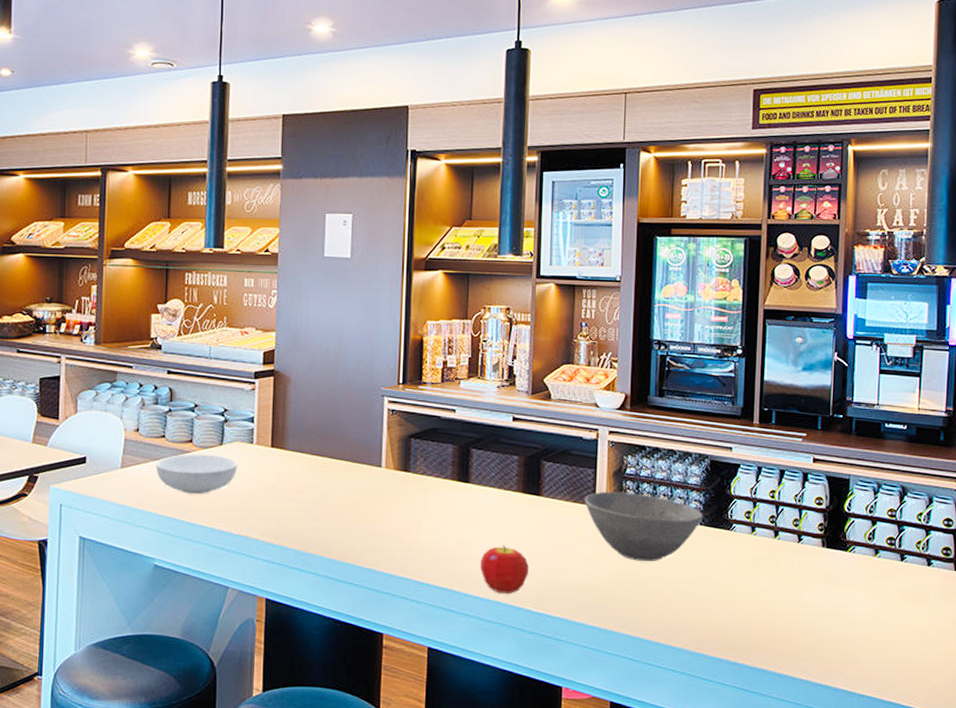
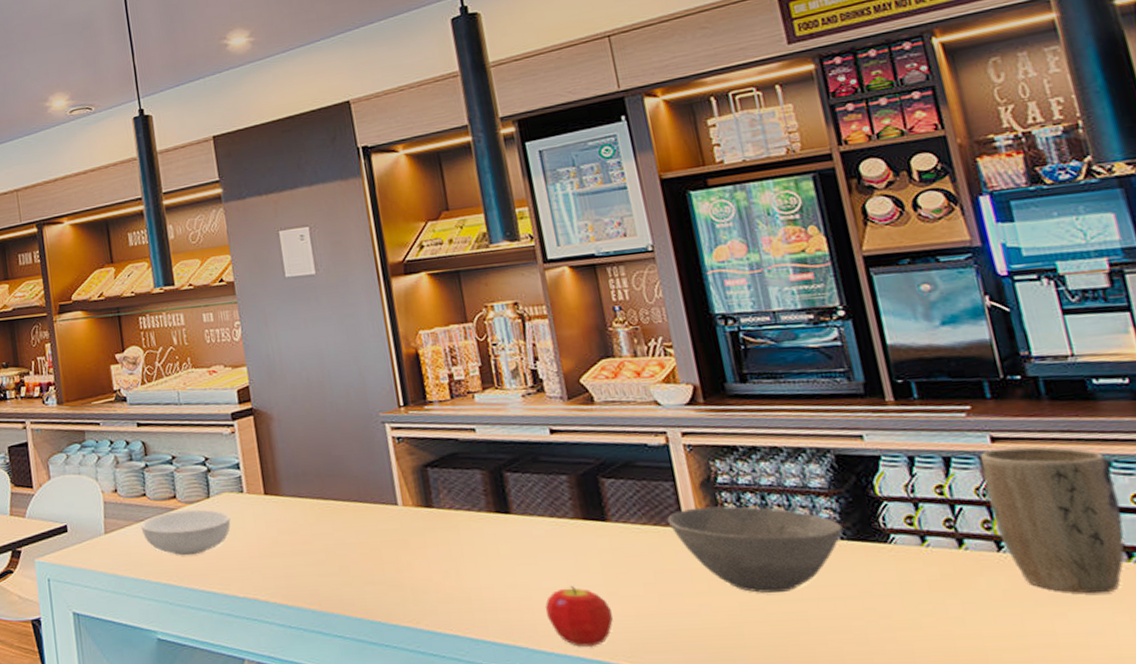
plant pot: none [801,468,880,577] -> present [980,447,1125,594]

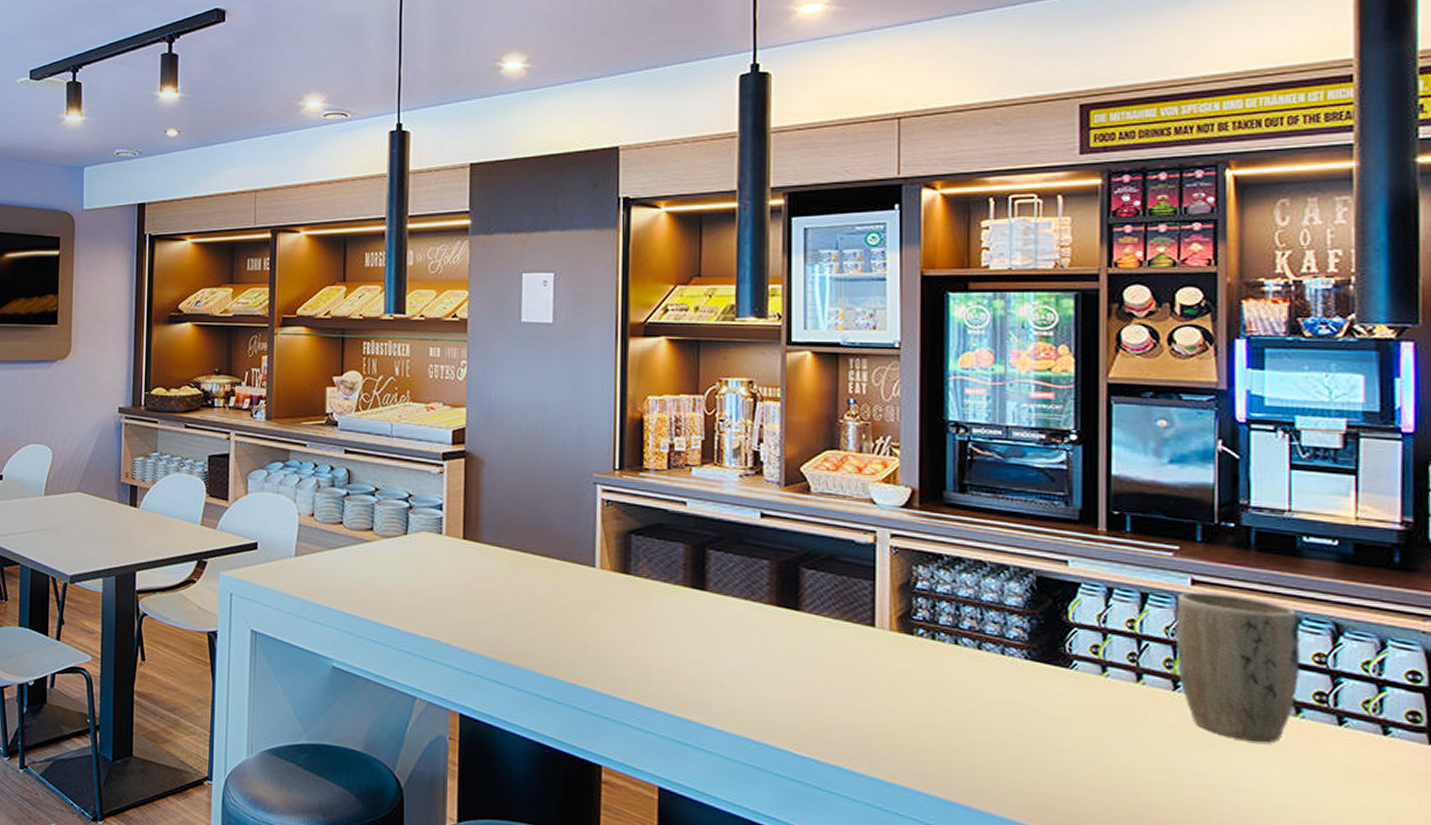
serving bowl: present [140,509,231,556] -> none [332,543,425,589]
fruit: present [544,586,613,647] -> none [722,669,787,730]
bowl: present [667,506,843,593] -> none [859,609,1029,702]

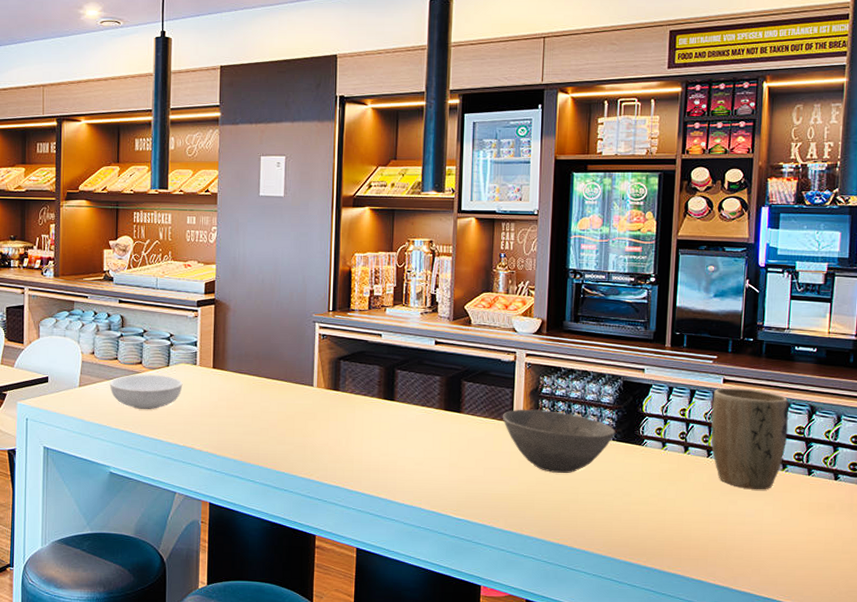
serving bowl: none [332,543,425,589] -> present [109,374,183,410]
bowl: none [859,609,1029,702] -> present [502,409,616,473]

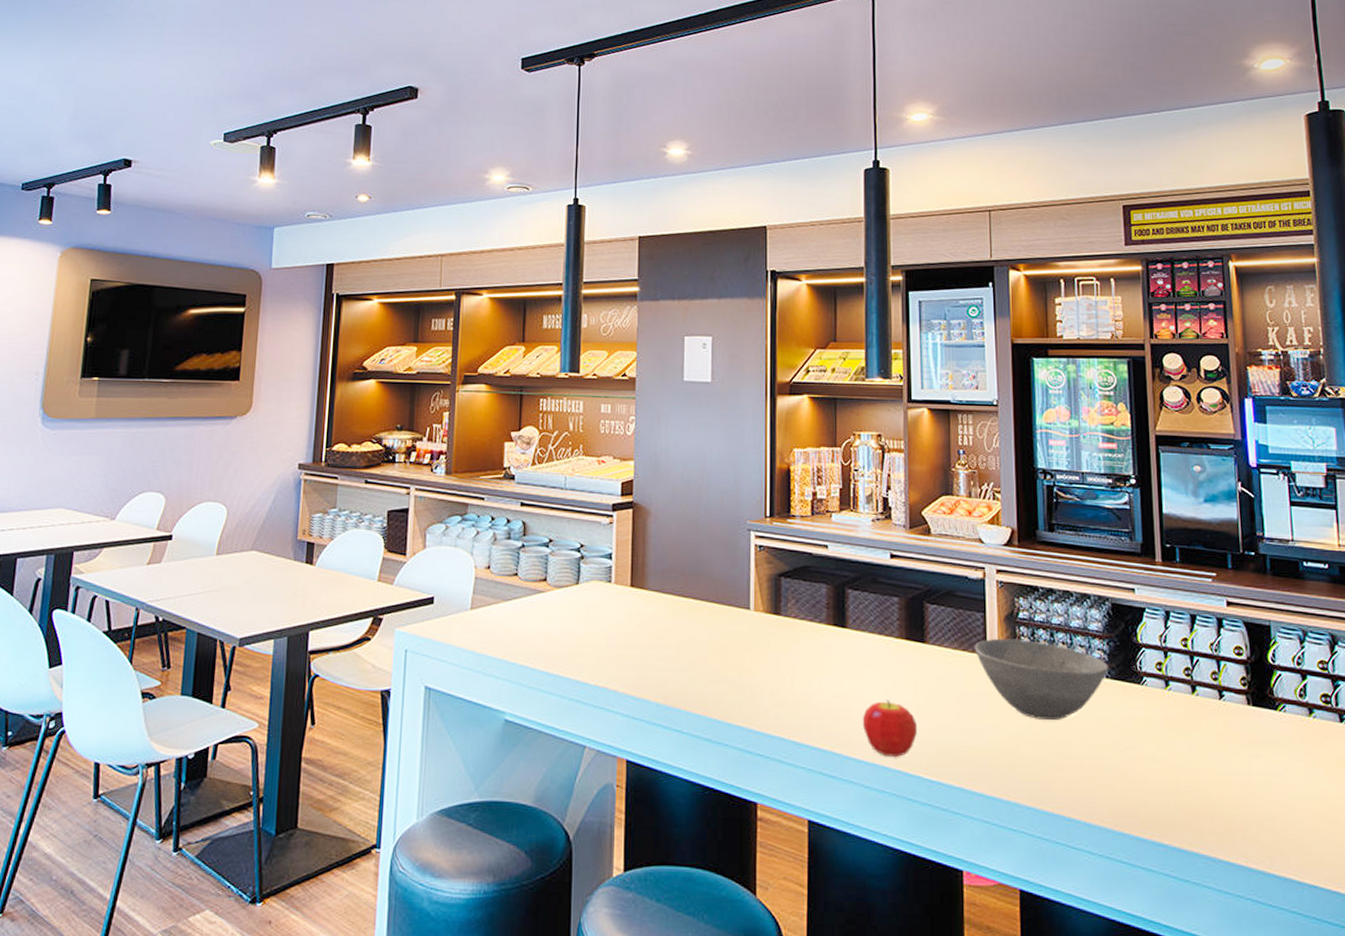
serving bowl: present [109,374,183,410] -> none [507,594,595,639]
fruit: none [404,457,450,501] -> present [862,700,917,757]
plant pot: present [711,388,789,490] -> none [1217,612,1310,742]

